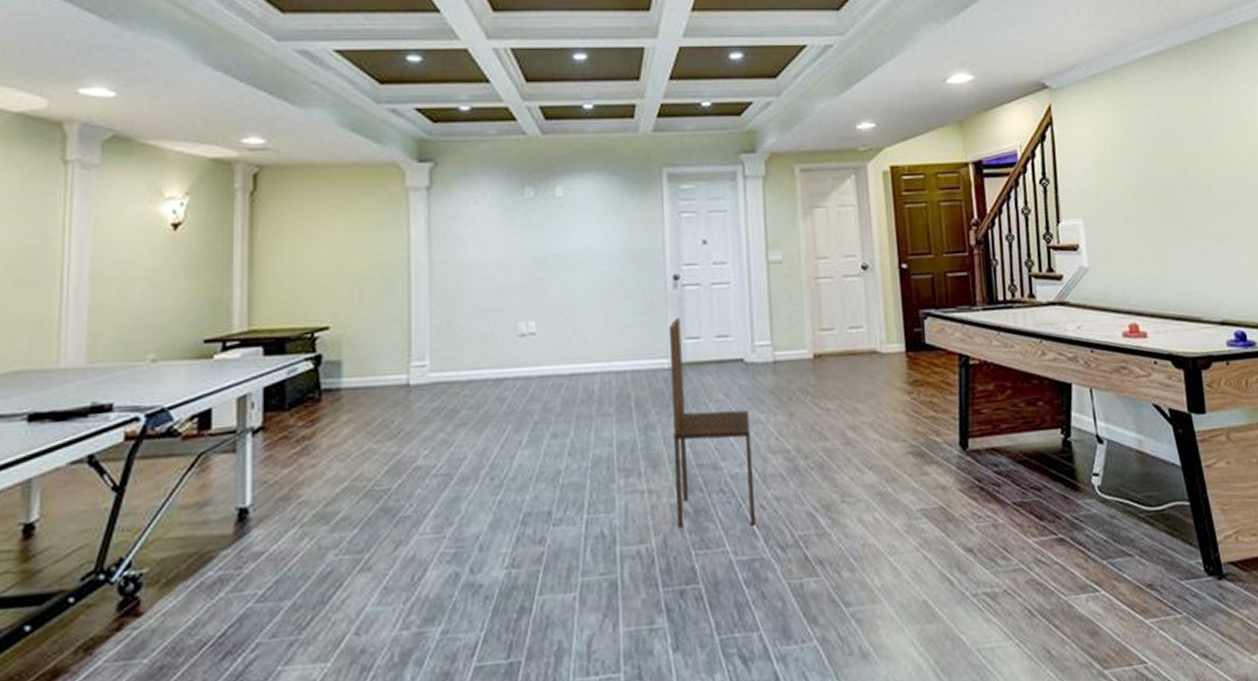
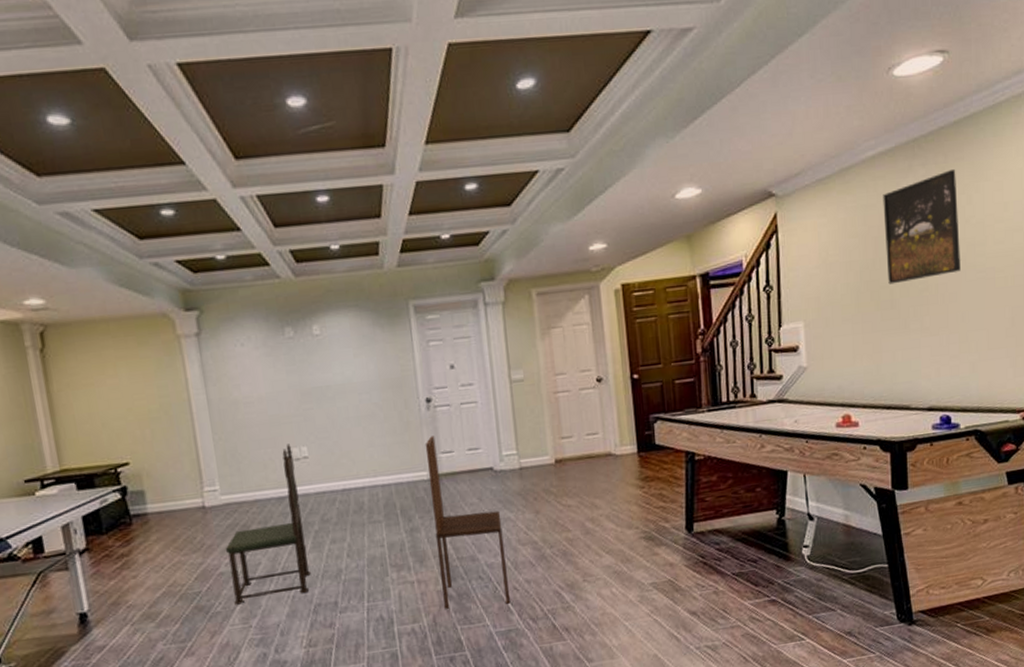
dining chair: none [426,317,523,509] -> present [225,444,311,605]
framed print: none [1158,75,1243,186] -> present [883,170,961,285]

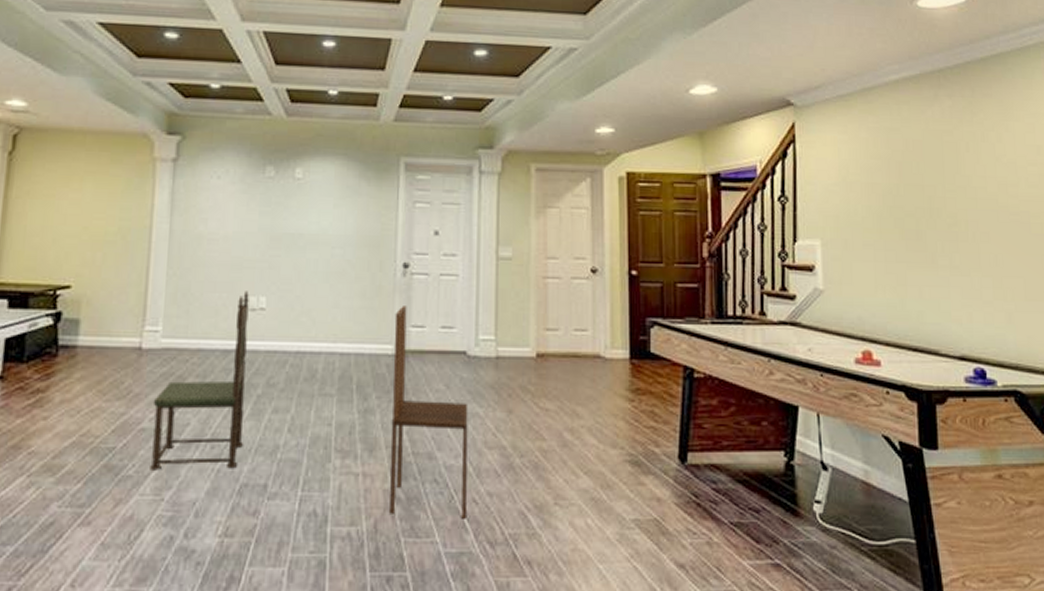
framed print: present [883,170,961,285] -> none [907,105,992,214]

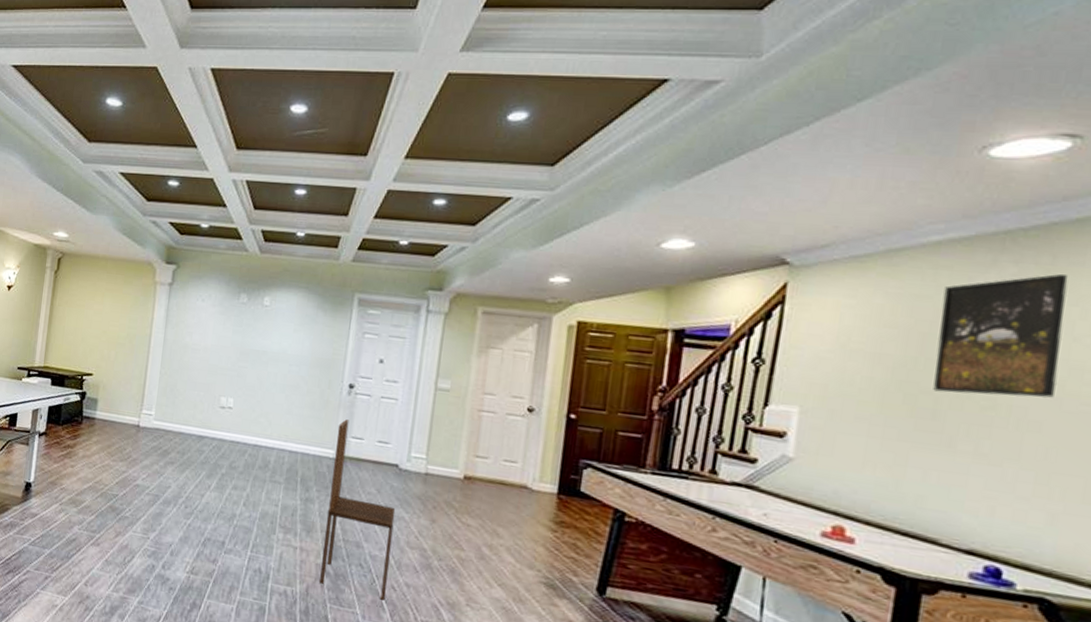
dining chair: present [150,291,249,470] -> none [141,392,221,526]
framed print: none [907,105,992,214] -> present [933,274,1069,398]

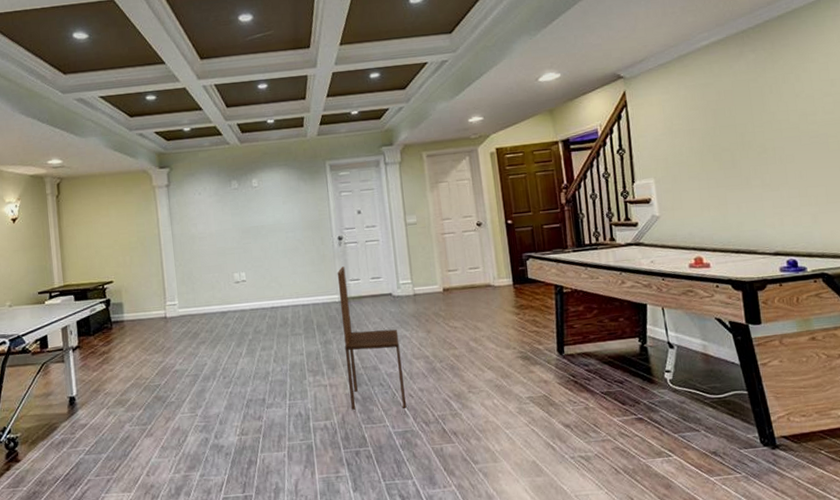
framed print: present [933,274,1069,398] -> none [718,54,795,148]

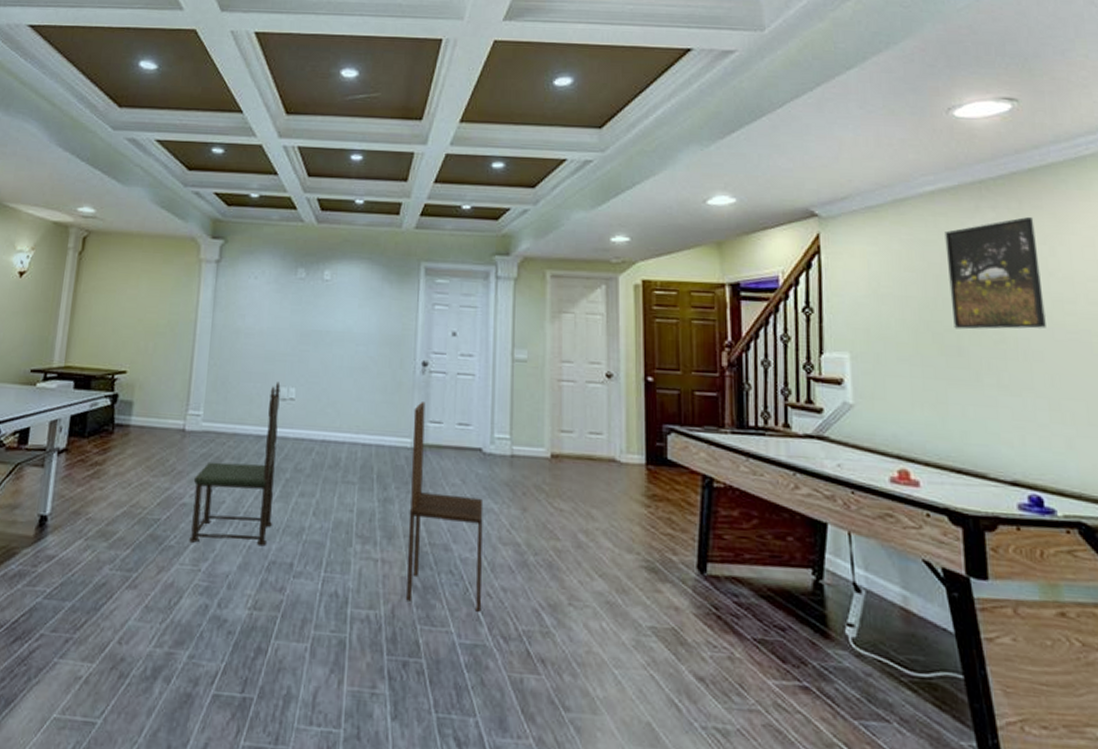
dining chair: none [180,270,245,397] -> present [189,382,281,547]
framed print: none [718,54,795,148] -> present [945,217,1046,330]

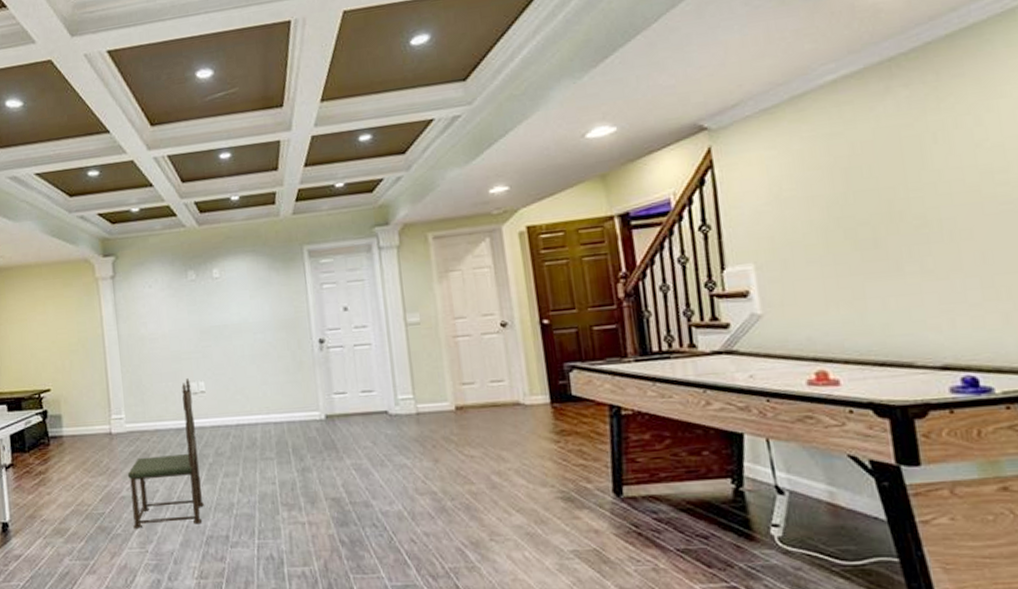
dining chair: present [406,402,484,612] -> none [317,376,408,557]
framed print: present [945,217,1046,330] -> none [851,88,974,221]

